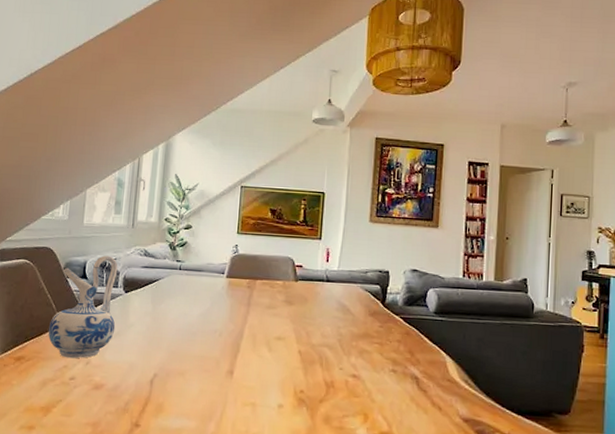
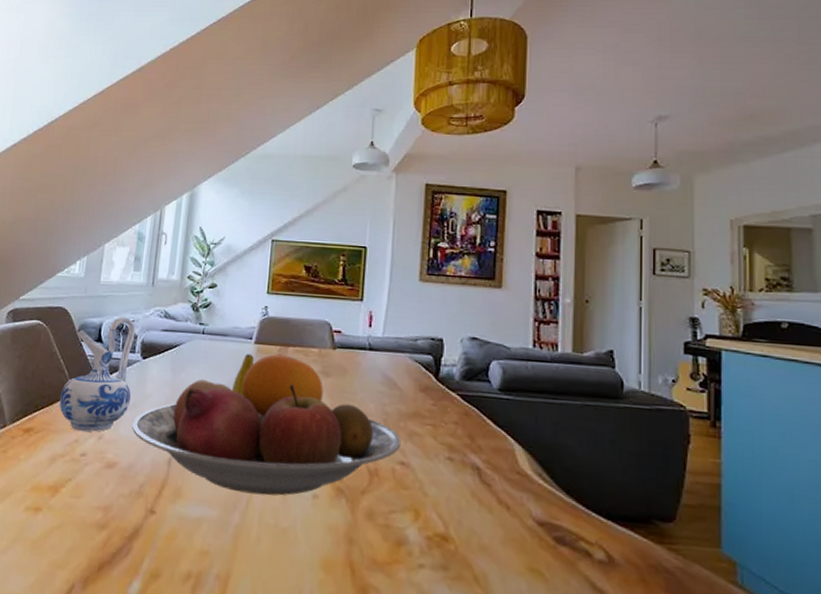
fruit bowl: none [117,286,353,407] -> present [132,353,401,496]

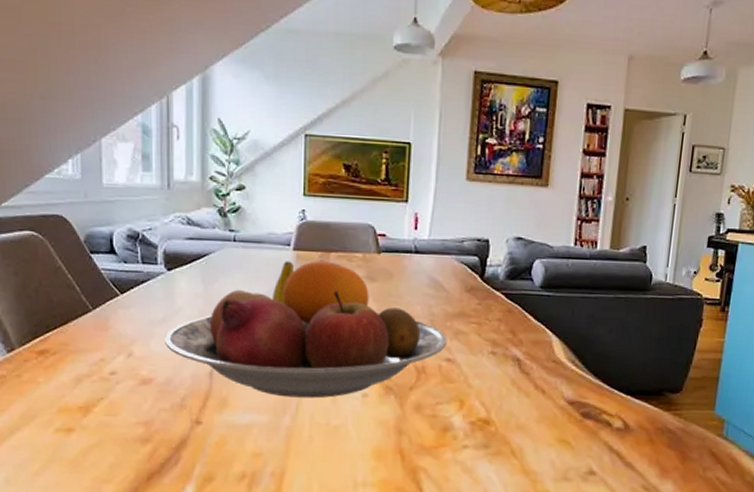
ceramic pitcher: present [59,317,136,432] -> none [74,225,160,351]

